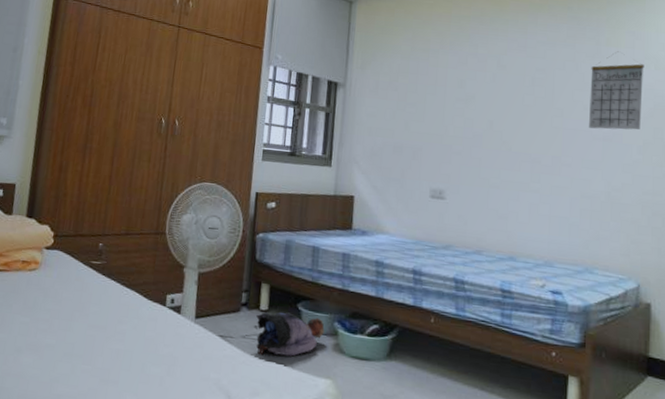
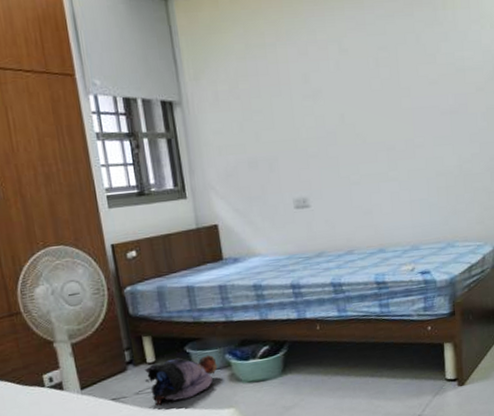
calendar: present [589,51,644,130] -> none [431,14,483,103]

